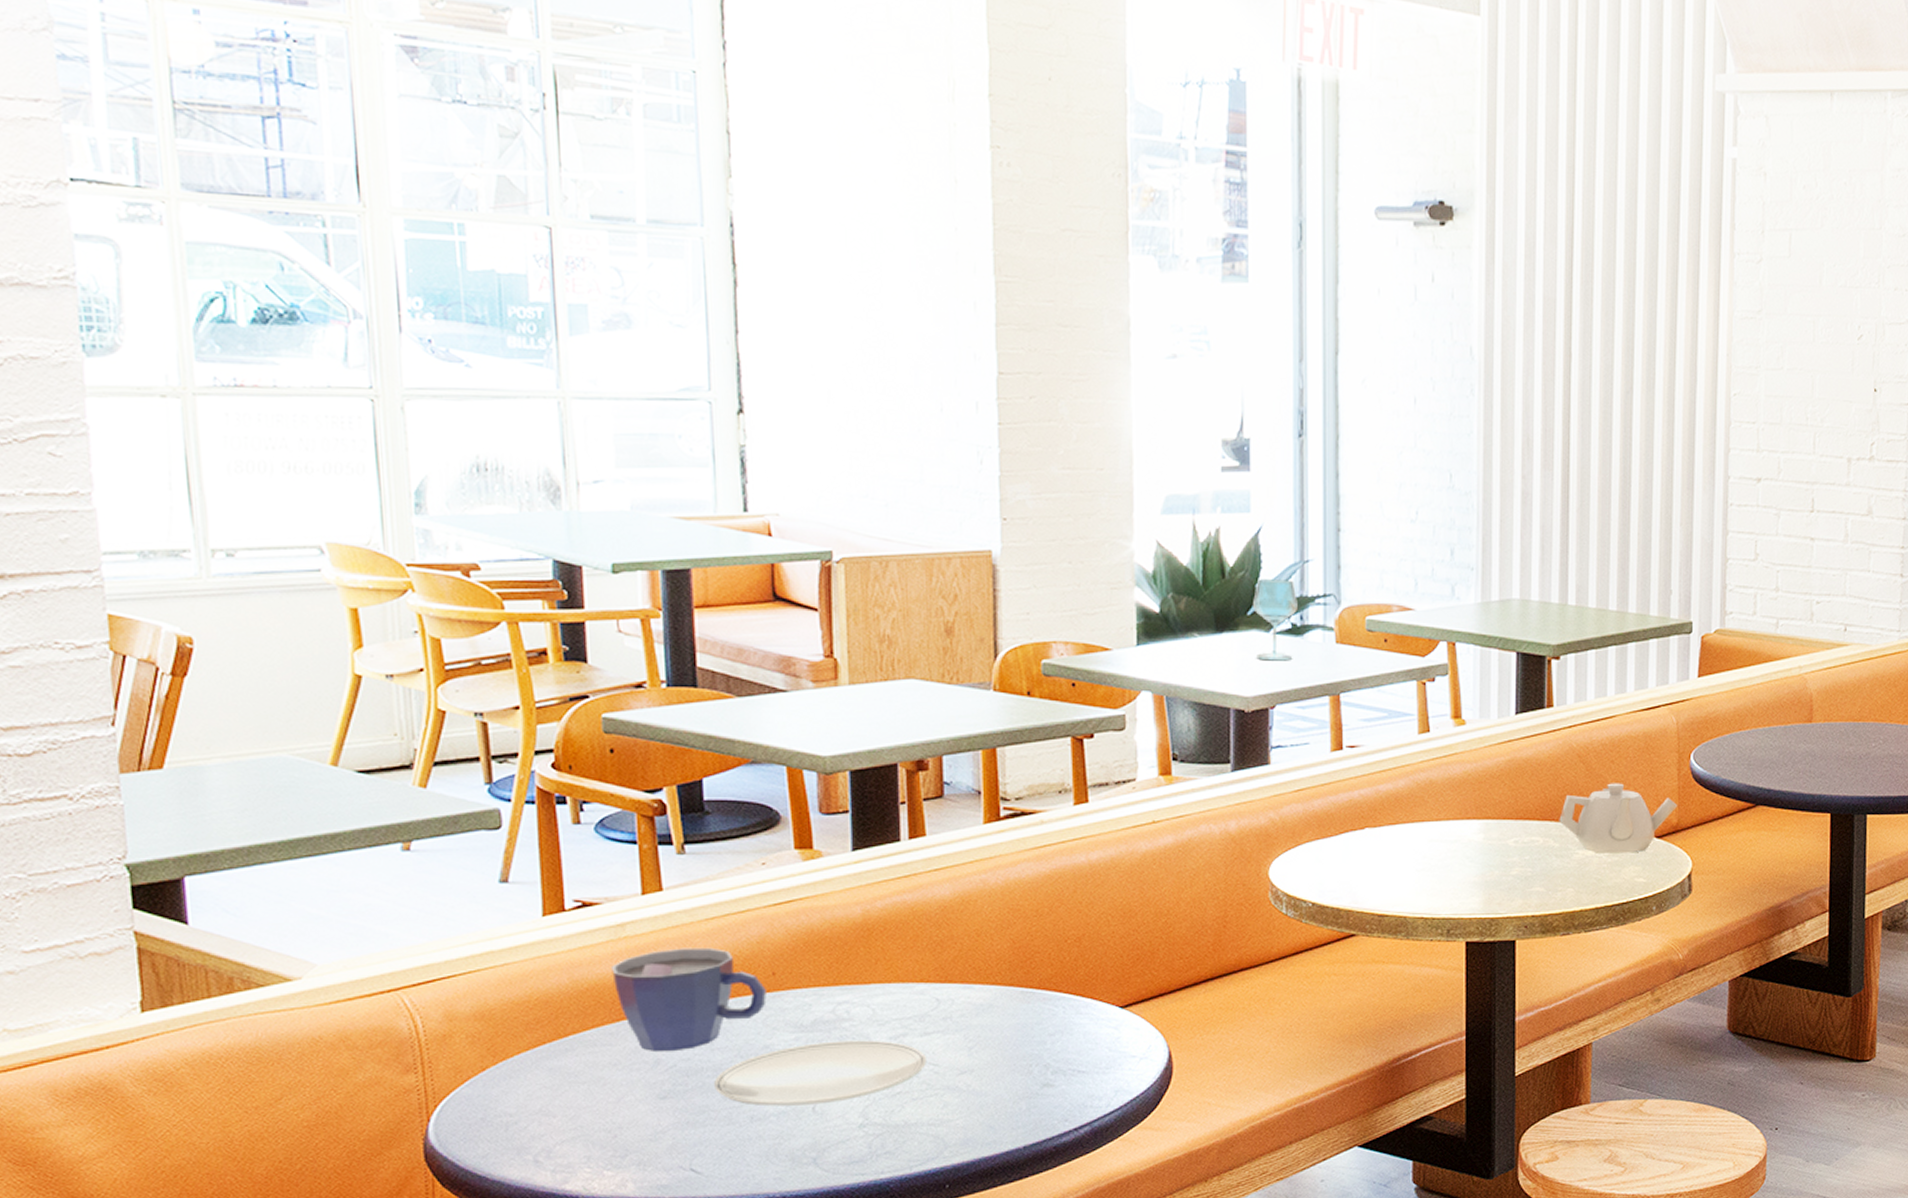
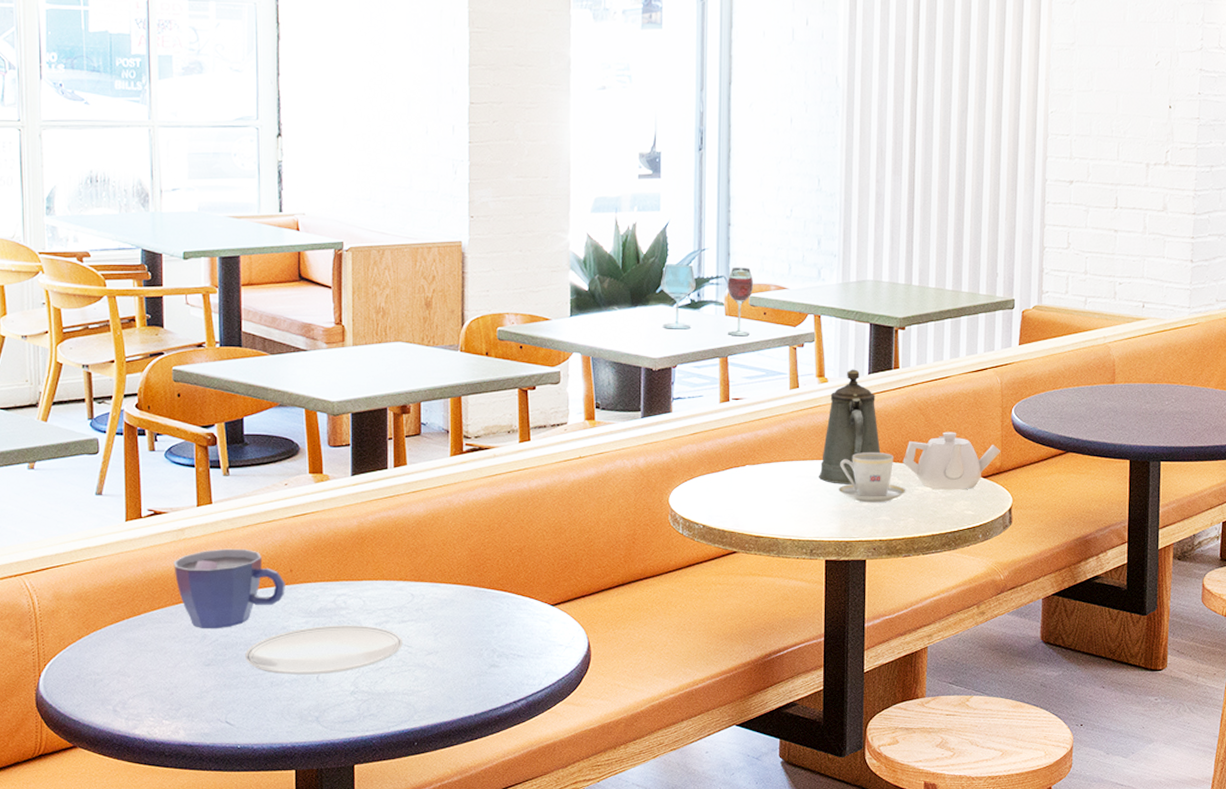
wineglass: none [1338,582,1371,669] -> present [728,267,754,337]
coffee pot: none [1456,708,1532,849] -> present [819,369,881,485]
teacup: none [1480,810,1565,871] -> present [838,452,907,503]

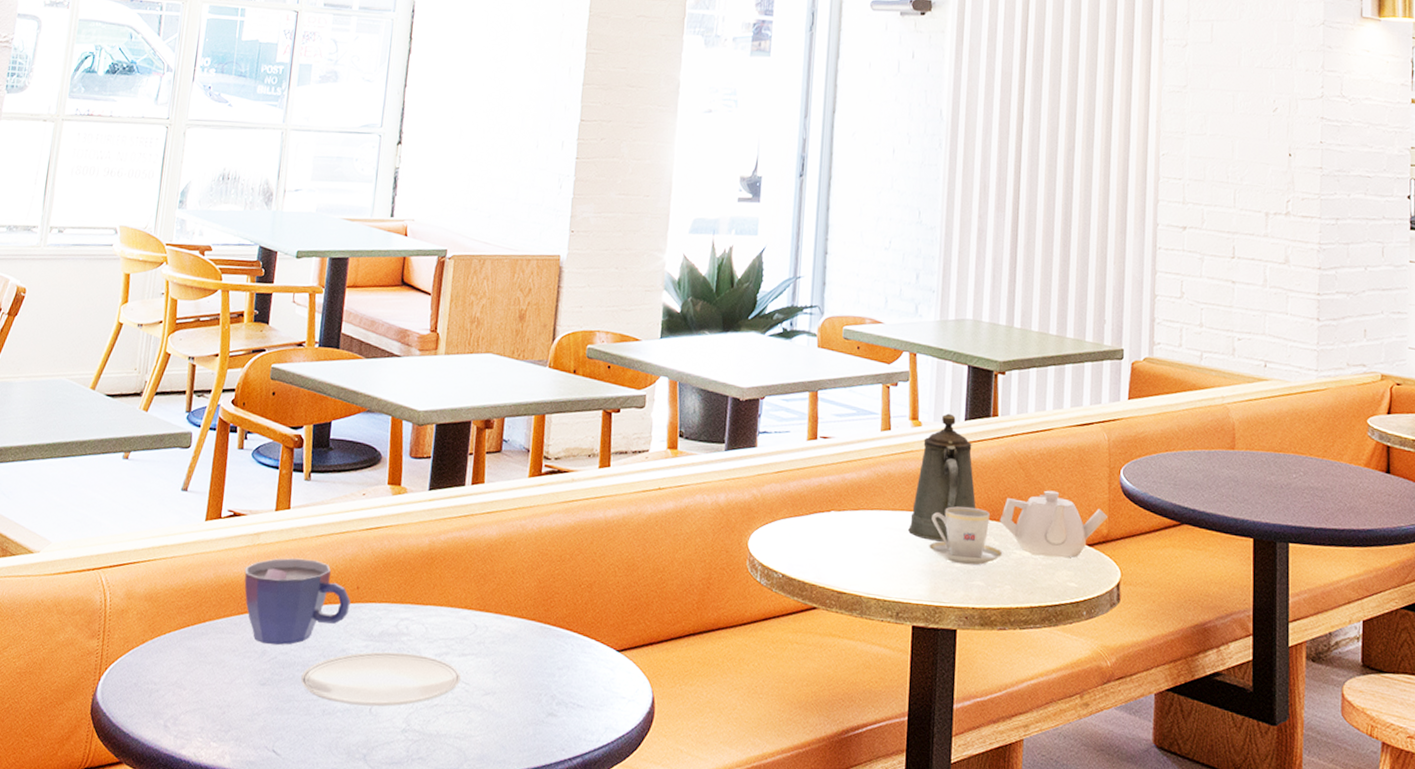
wine glass: present [660,264,696,330] -> none [752,290,789,360]
wineglass: present [728,267,754,337] -> none [819,297,849,371]

